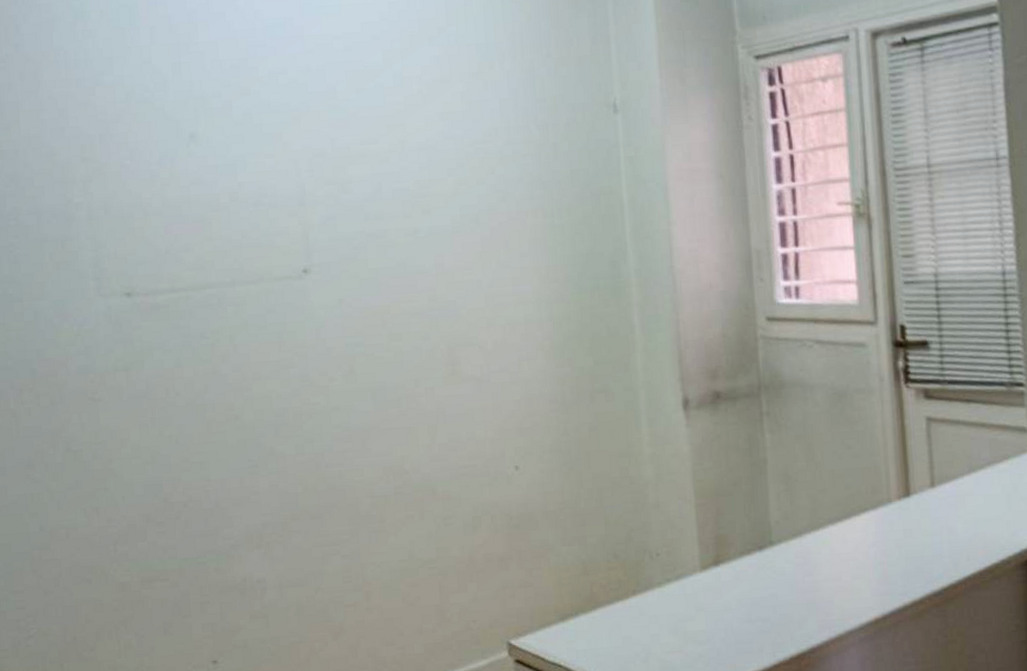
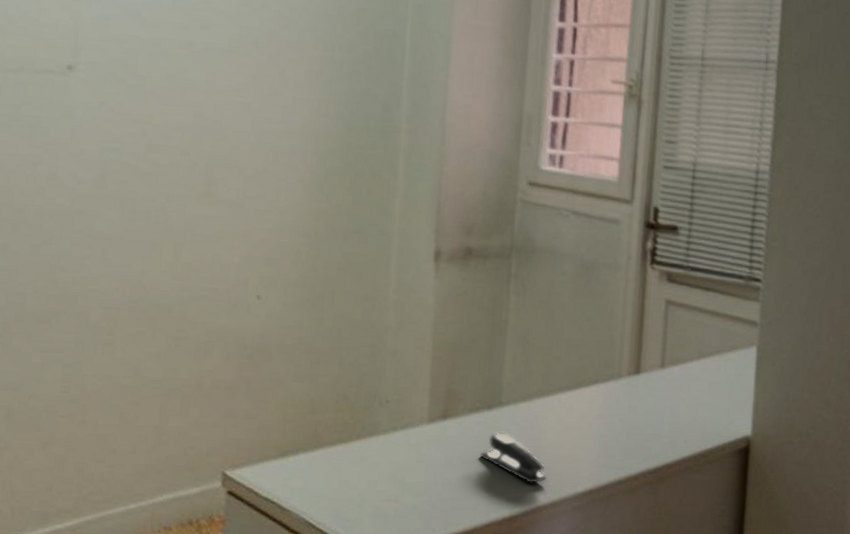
stapler: none [758,572,829,621] -> present [480,433,547,485]

